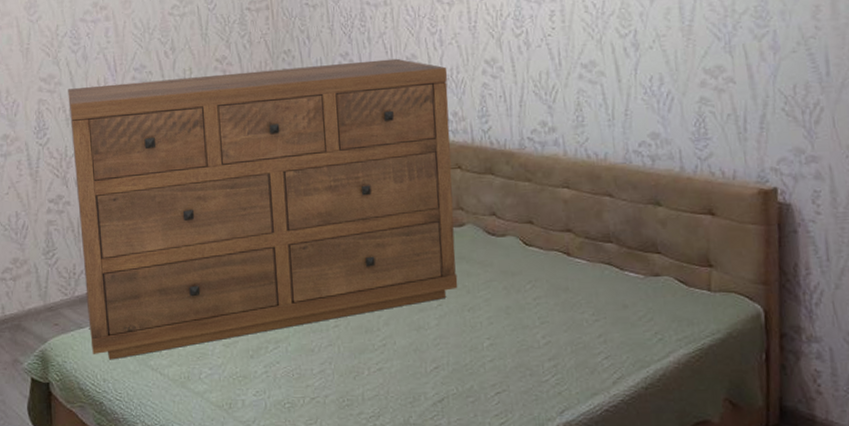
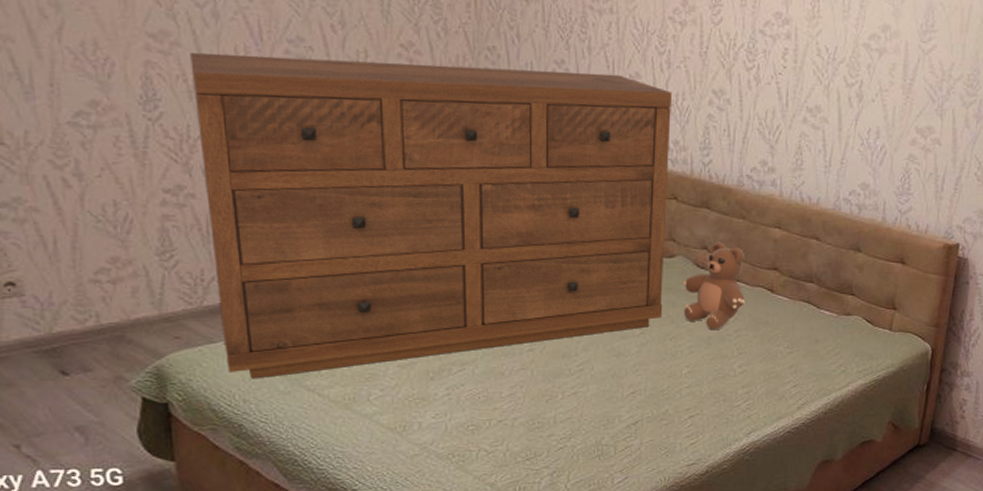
teddy bear: none [473,207,542,299] -> present [681,242,746,331]

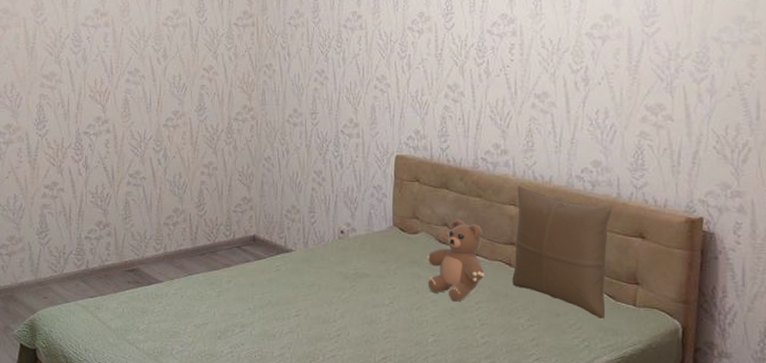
dresser: present [190,53,673,379] -> none [67,78,413,333]
pillow: none [773,207,876,344] -> present [512,186,612,319]

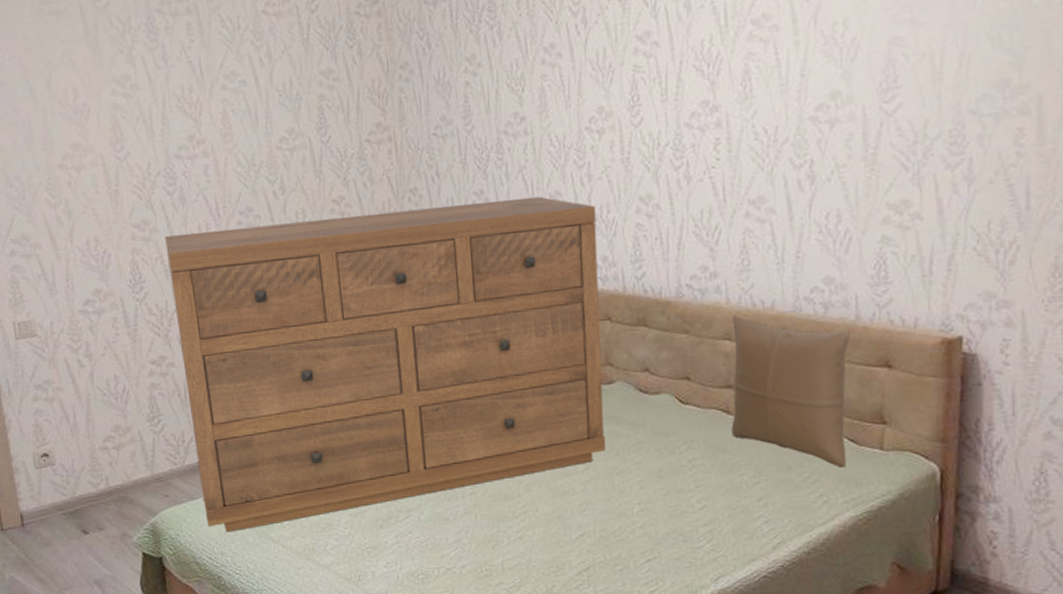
dresser: none [67,78,413,333] -> present [165,196,606,533]
teddy bear: present [425,219,485,302] -> none [623,361,699,462]

